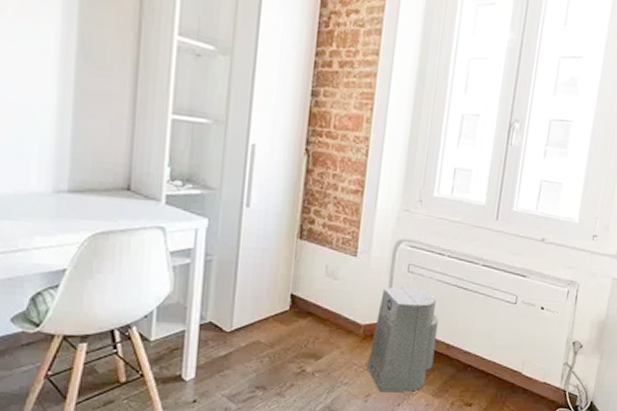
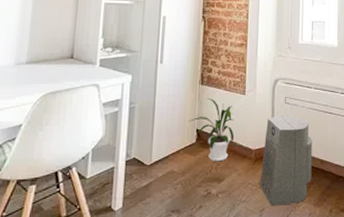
house plant: none [281,256,340,336] -> present [188,97,235,162]

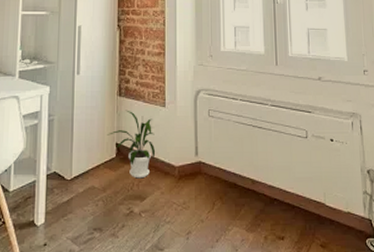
air purifier: present [259,115,313,205] -> none [185,130,242,228]

